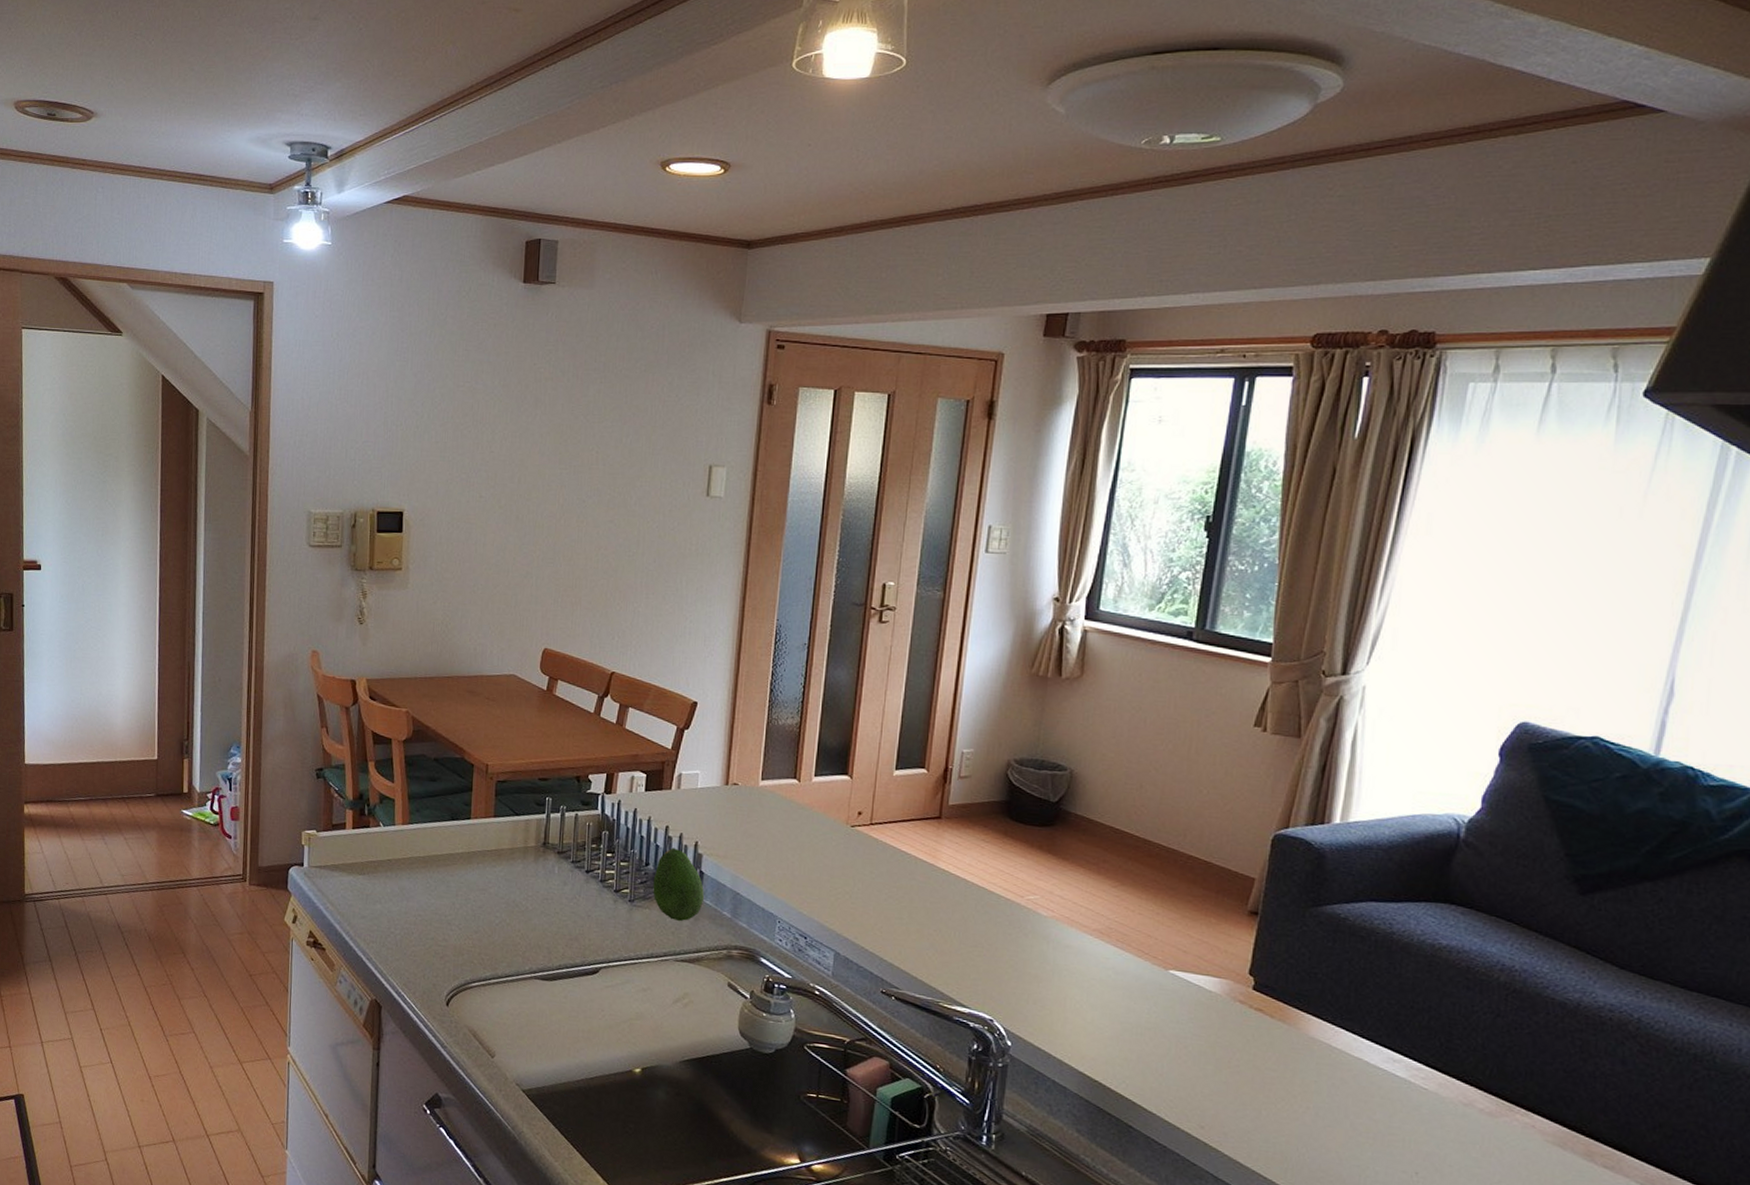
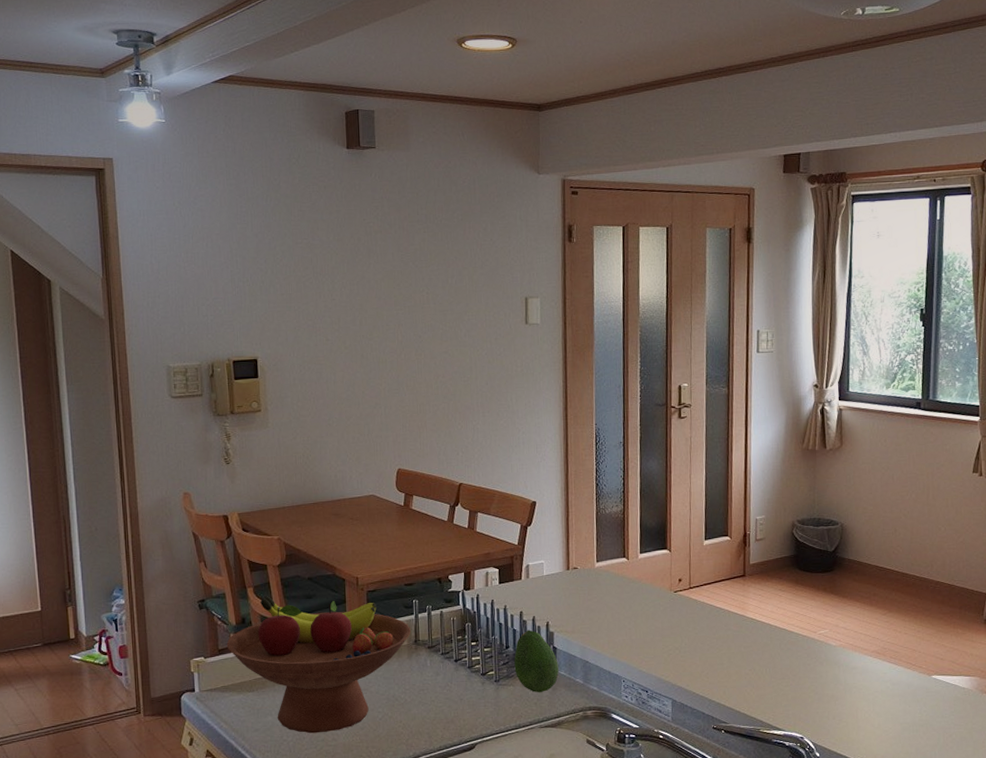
fruit bowl: none [341,773,541,931] -> present [226,596,411,734]

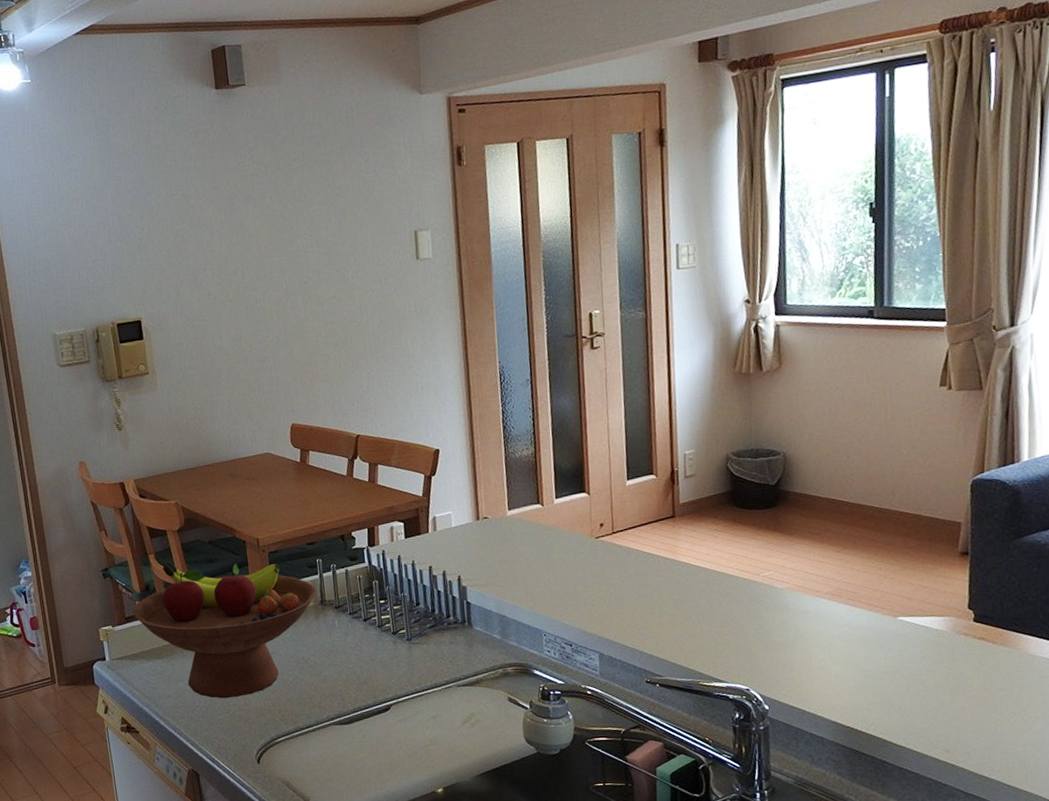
fruit: present [514,630,559,693] -> none [425,585,474,651]

